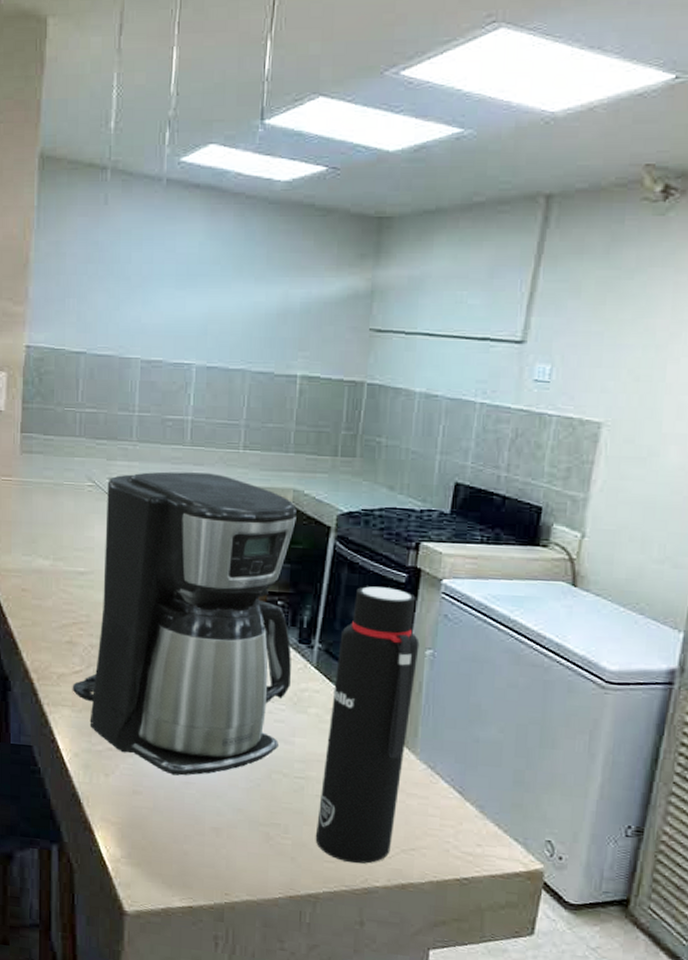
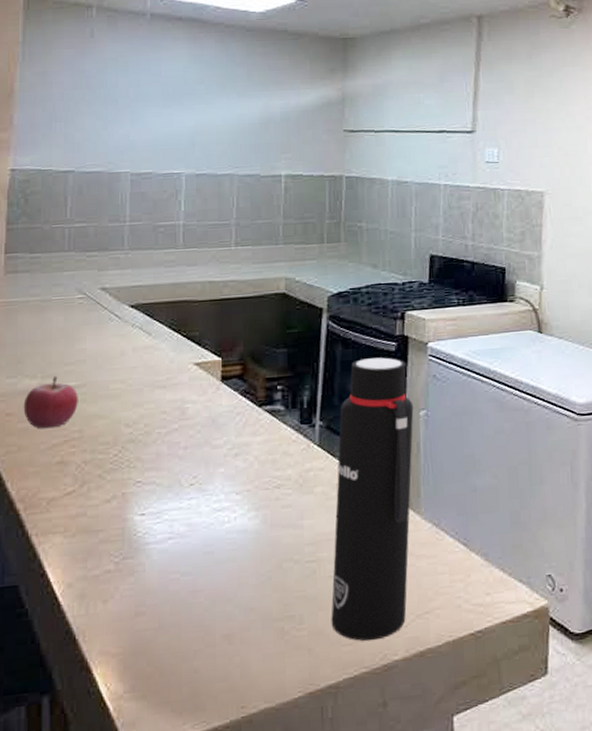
fruit: none [37,559,86,609] -> present [23,375,78,429]
coffee maker: present [72,471,297,776] -> none [64,271,295,586]

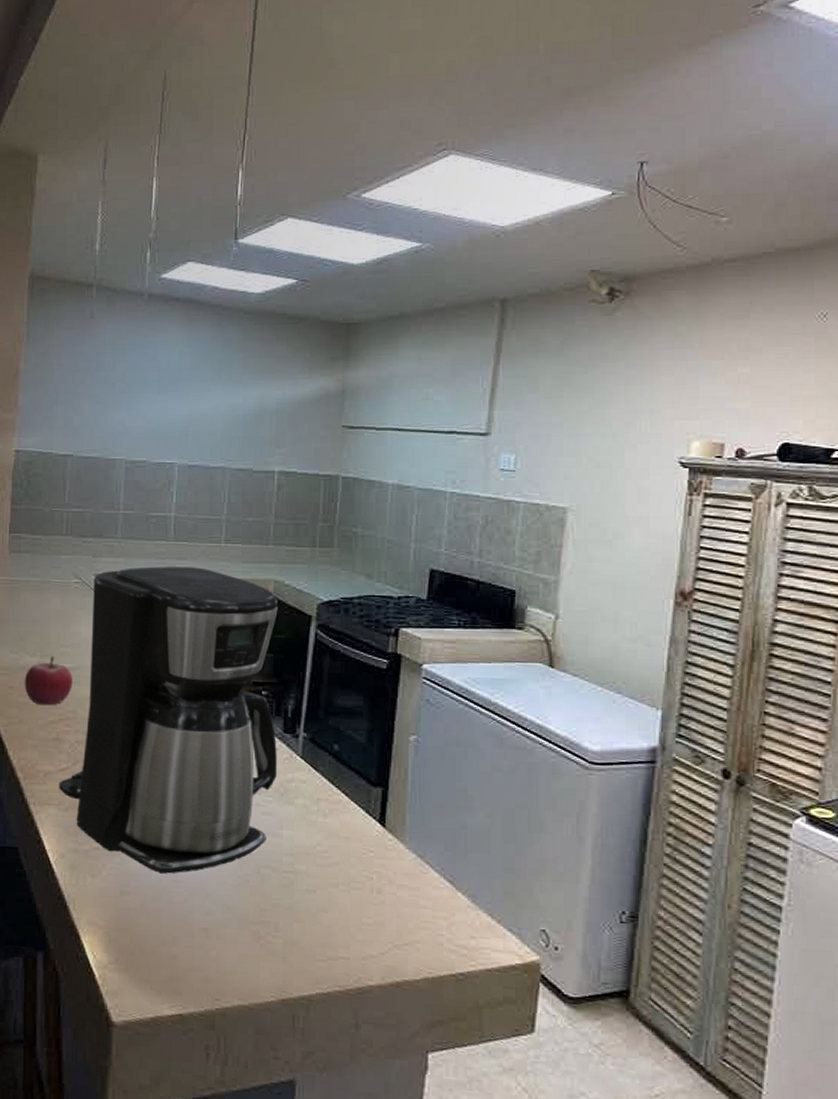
coffee maker: none [64,271,295,586] -> present [58,566,278,874]
water bottle: present [331,357,414,641] -> none [306,673,403,962]

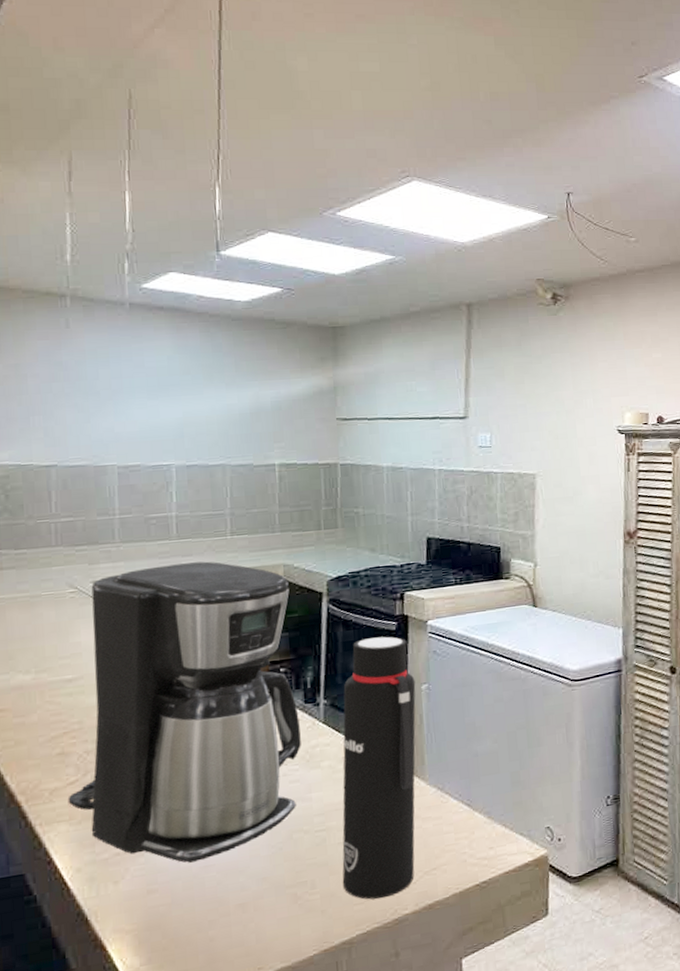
fruit: present [24,656,73,706] -> none [18,670,76,723]
water bottle: none [306,673,403,962] -> present [342,636,416,900]

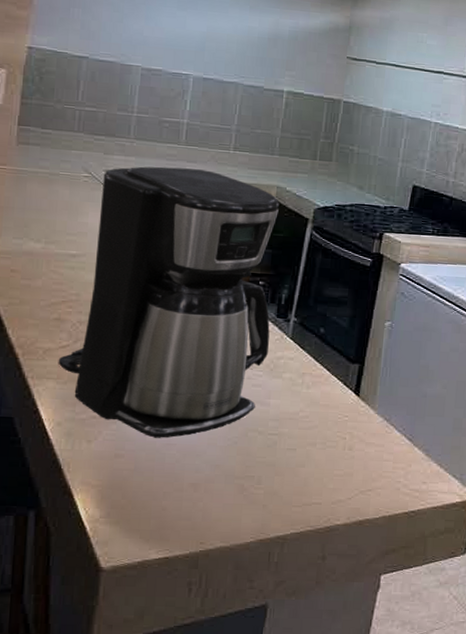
water bottle: present [342,636,416,900] -> none [285,269,380,506]

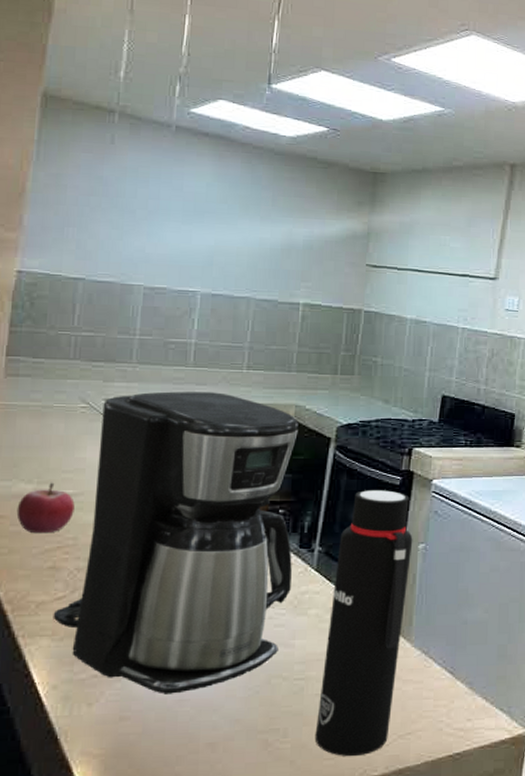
fruit: none [27,243,78,289] -> present [16,482,75,534]
water bottle: none [285,269,380,506] -> present [314,490,413,757]

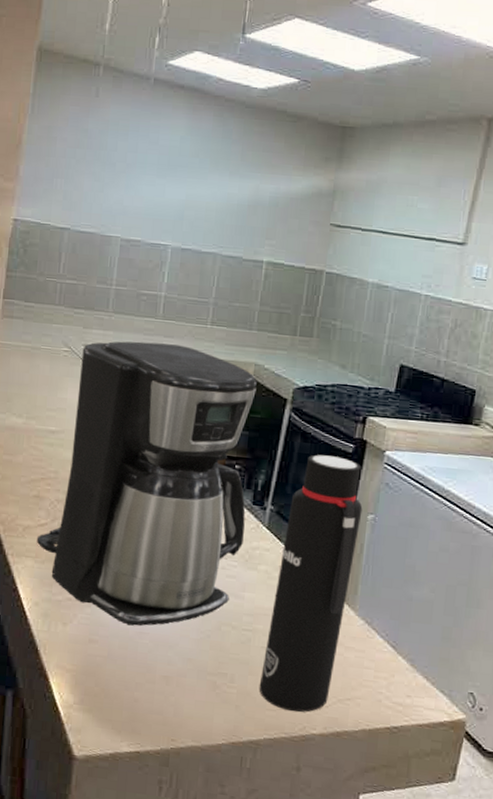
fruit: present [16,482,75,534] -> none [9,418,57,465]

